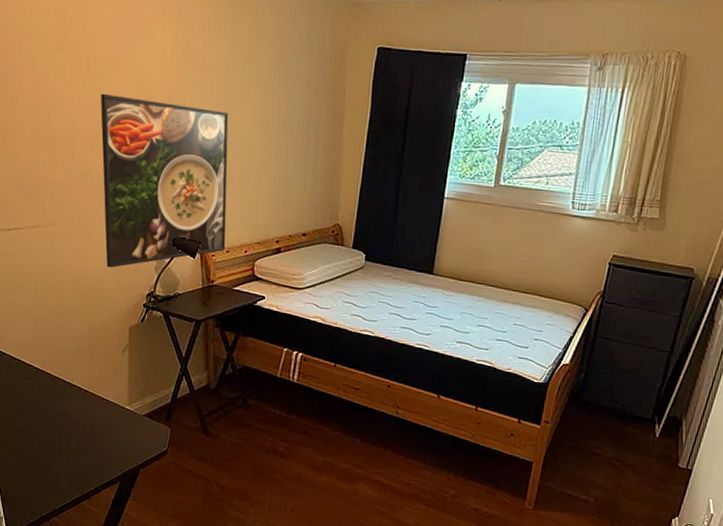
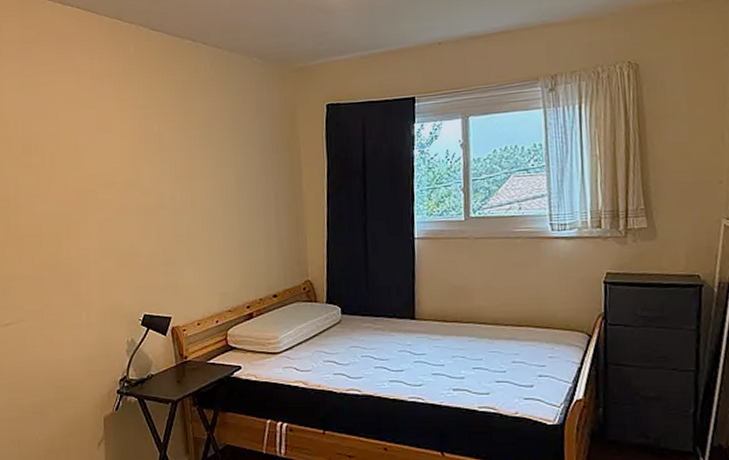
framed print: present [101,93,229,268] -> none [65,186,196,357]

